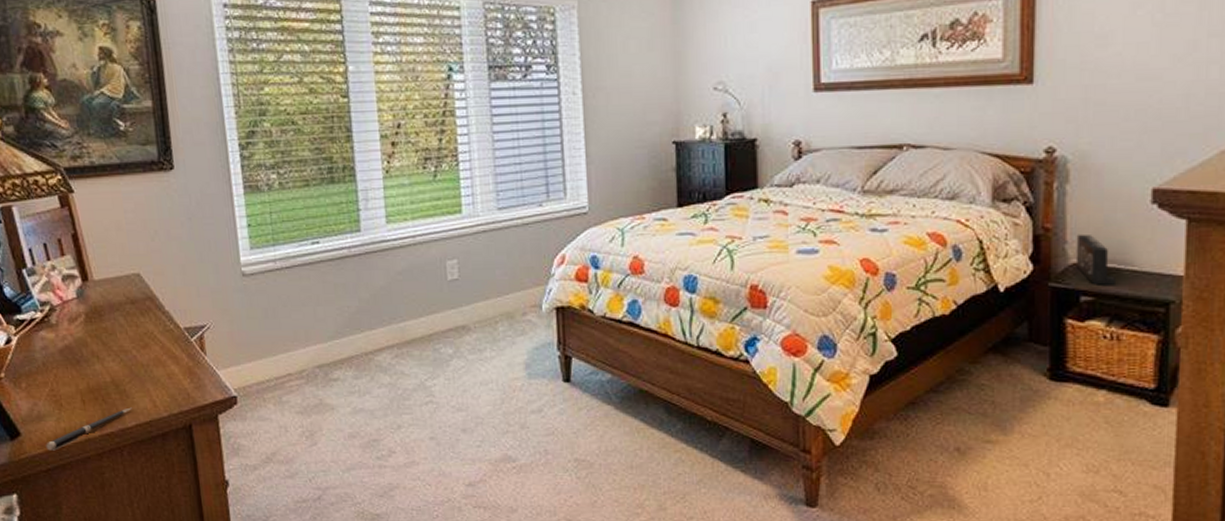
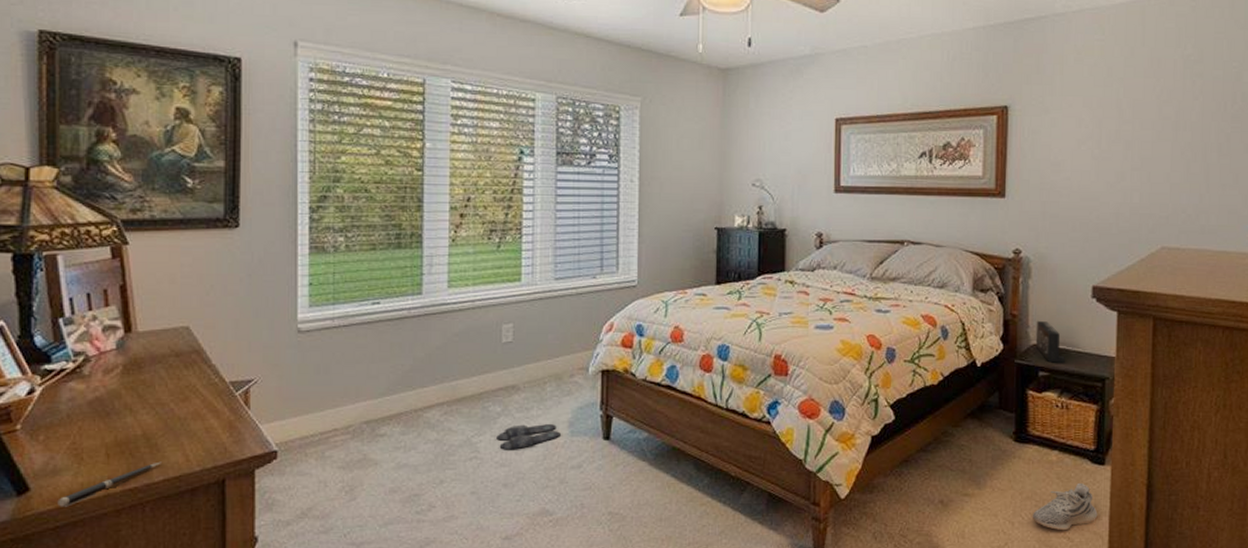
slippers: none [451,365,517,394] -> present [496,423,561,450]
athletic shoe: none [1072,427,1159,484] -> present [1032,482,1098,531]

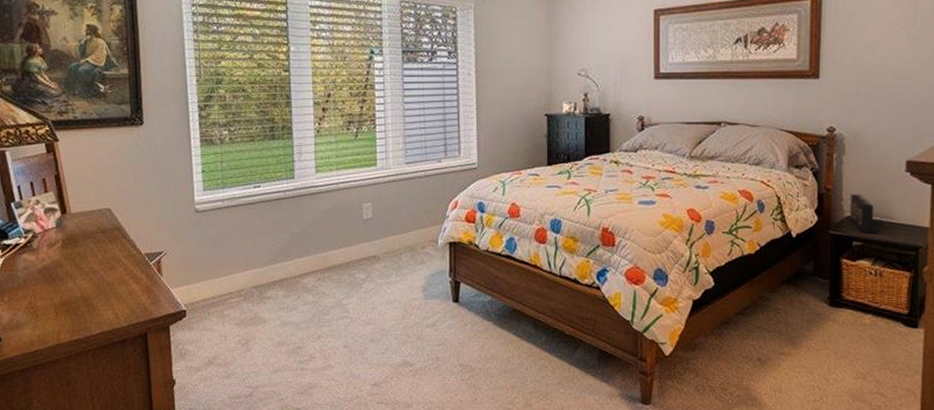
pen: present [57,461,161,507] -> none [22,318,97,354]
slippers: present [496,423,561,450] -> none [362,288,416,311]
athletic shoe: present [1032,482,1098,531] -> none [846,344,911,388]

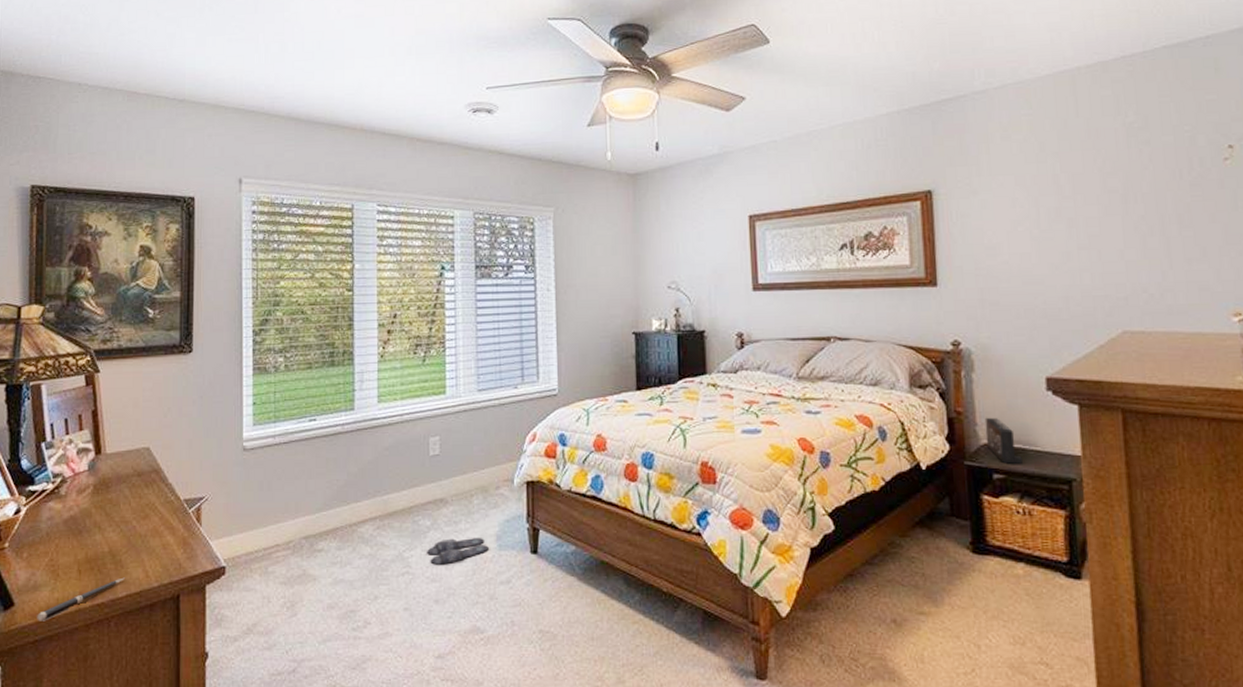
pen: none [22,318,97,354] -> present [37,577,125,621]
slippers: none [362,288,416,311] -> present [427,537,489,565]

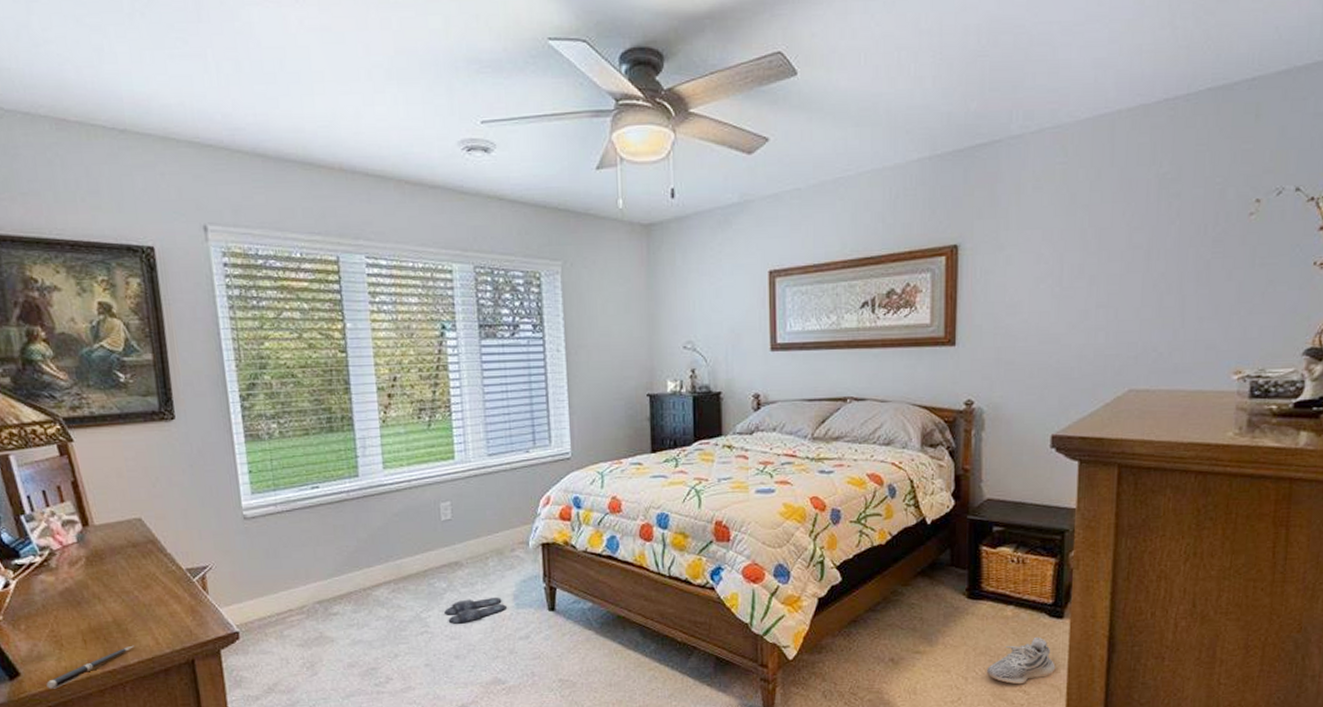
alarm clock: present [984,417,1023,465] -> none [989,474,1021,518]
athletic shoe: none [1000,599,1079,656] -> present [986,636,1056,685]

